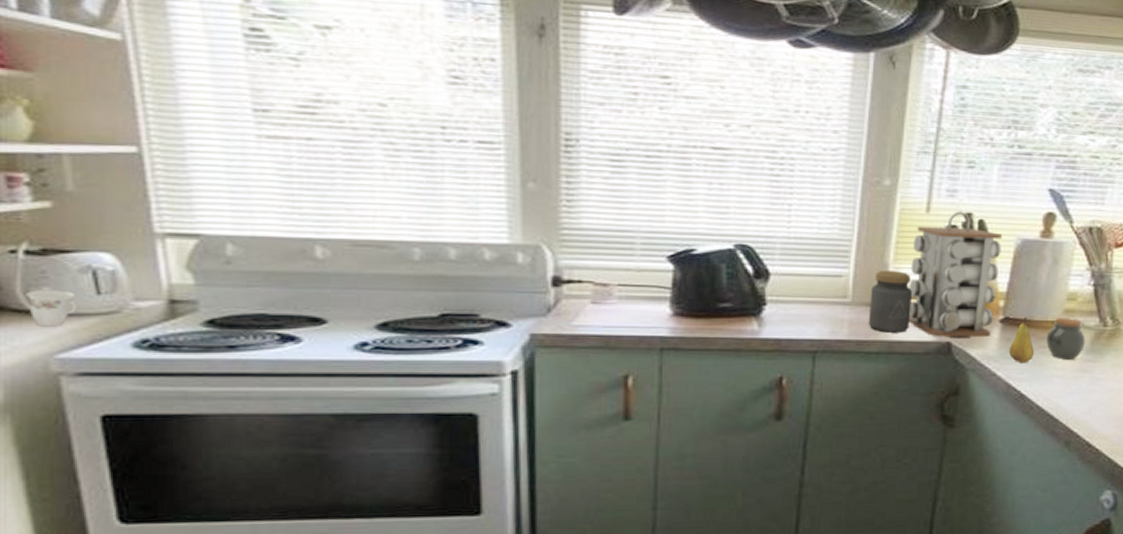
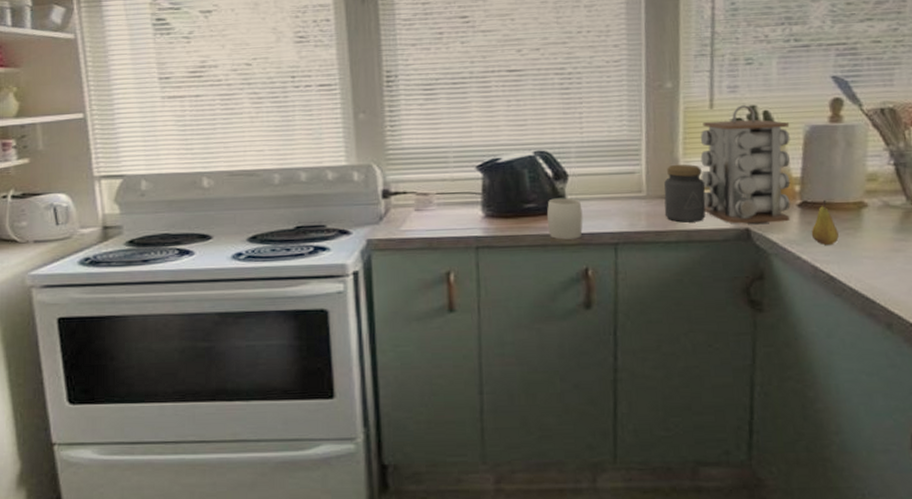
teacup: present [26,290,77,327] -> none [12,223,43,251]
mug: none [742,298,782,345] -> present [546,198,583,240]
jar: present [1046,318,1086,360] -> none [850,198,894,240]

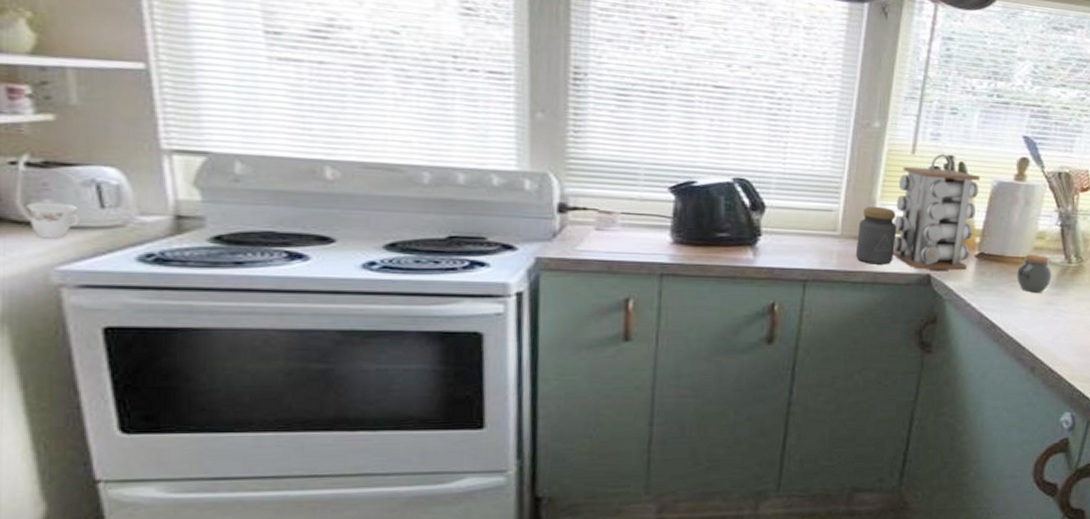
teacup: none [12,223,43,251] -> present [27,201,79,239]
mug: present [546,198,583,240] -> none [738,229,776,273]
fruit: present [811,200,839,246] -> none [982,253,1005,296]
jar: none [850,198,894,240] -> present [1017,254,1052,293]

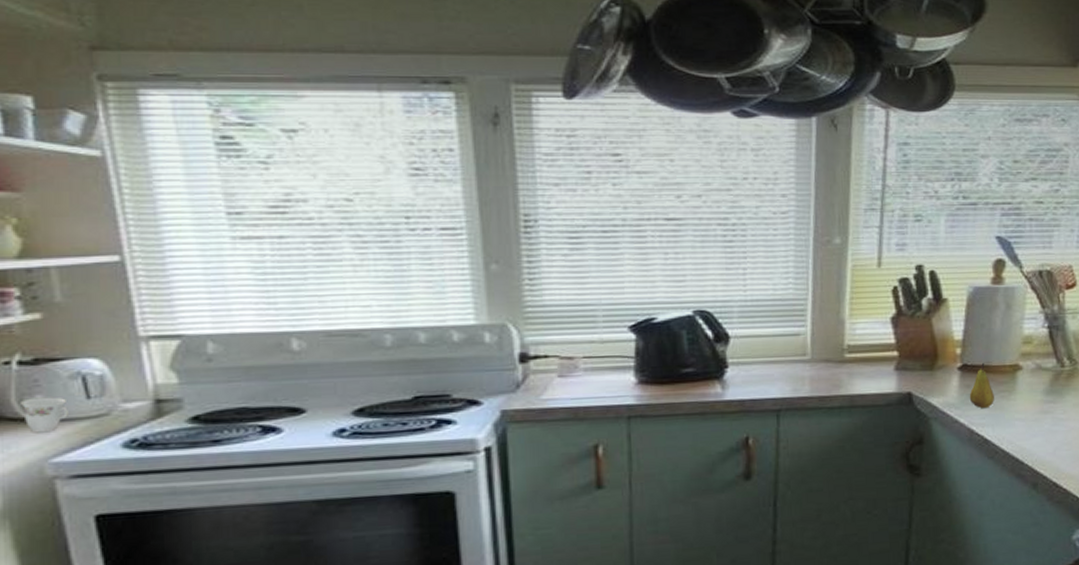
jar: present [855,206,897,265] -> none [828,325,871,387]
spice rack: present [892,154,981,271] -> none [866,264,955,388]
fruit: none [982,253,1005,296] -> present [969,363,994,409]
jar: present [1017,254,1052,293] -> none [1005,361,1045,402]

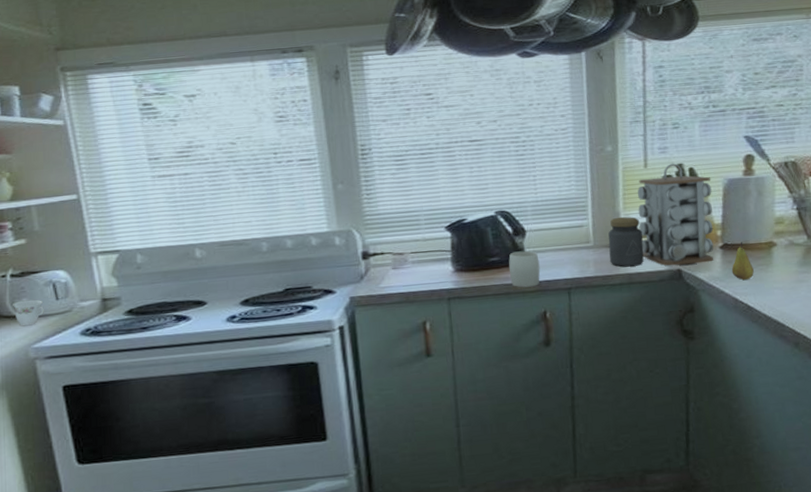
mug: none [705,361,745,407] -> present [508,251,541,288]
jar: none [828,325,871,387] -> present [608,216,644,267]
spice rack: none [866,264,955,388] -> present [637,163,714,266]

